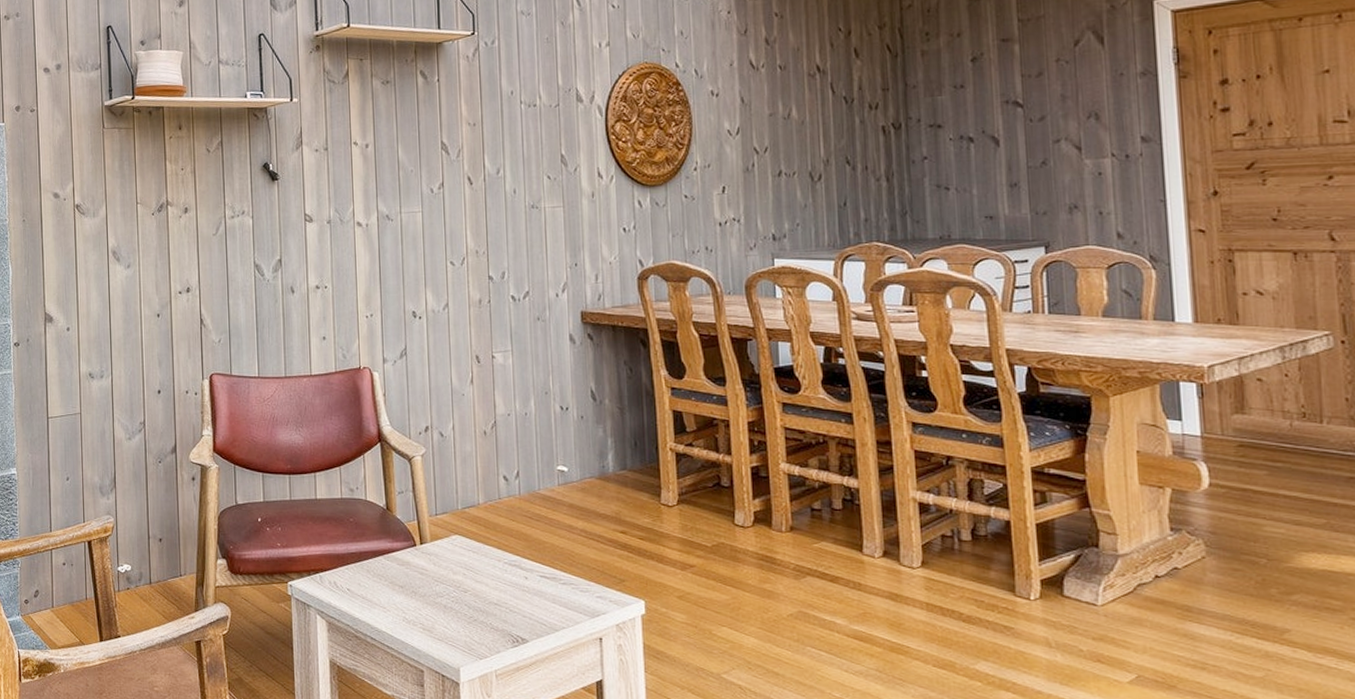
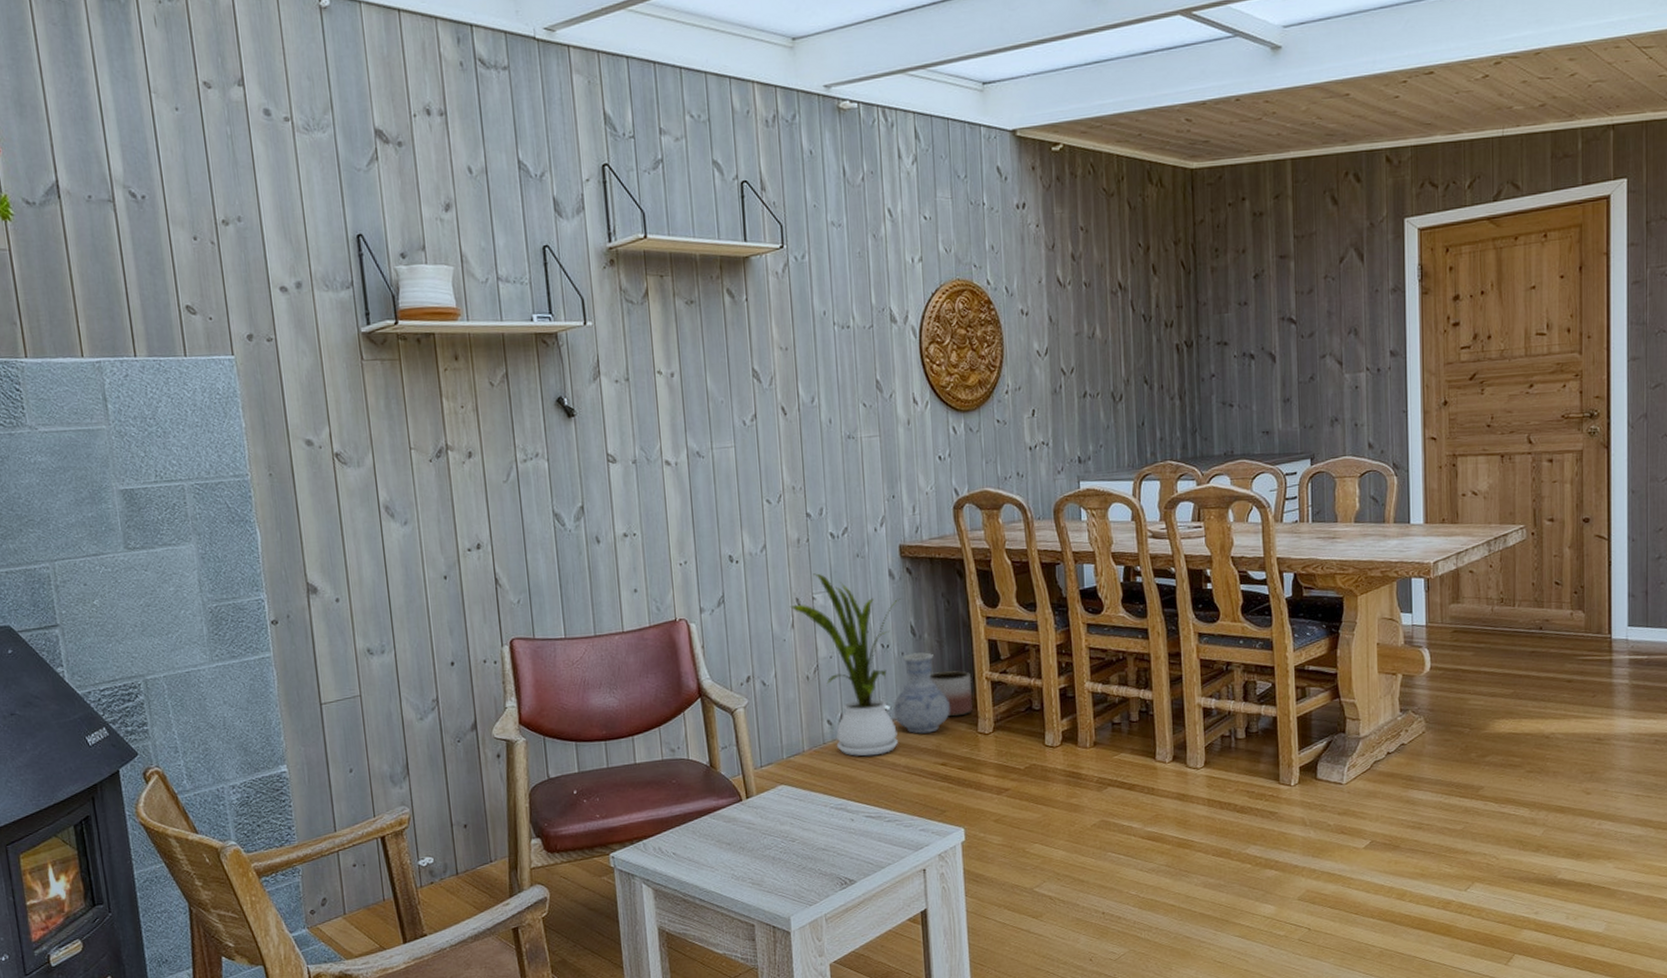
house plant: none [470,333,581,516] -> present [790,573,901,756]
vase: none [571,418,631,499] -> present [893,652,950,734]
planter: none [610,439,655,485] -> present [929,671,972,717]

